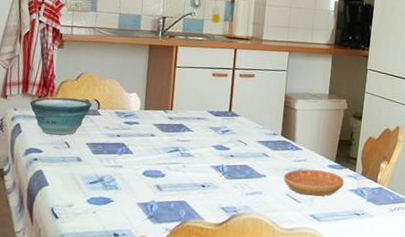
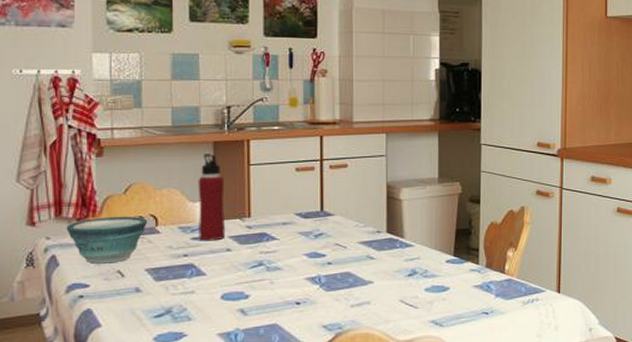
water bottle: none [130,54,155,127] -> present [198,154,226,241]
saucer: present [283,169,345,196] -> none [394,267,467,299]

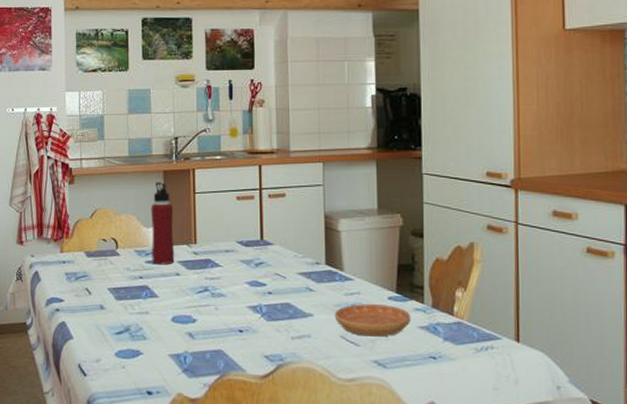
bowl: present [66,216,148,264] -> none [46,238,110,281]
saucer: none [394,267,467,299] -> present [334,303,411,337]

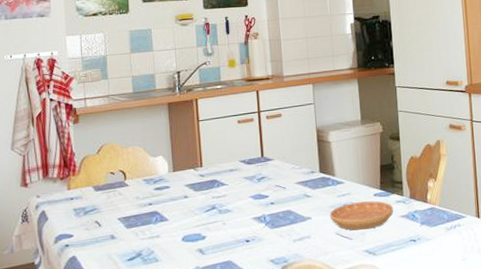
water bottle: present [151,182,175,265] -> none [157,114,183,191]

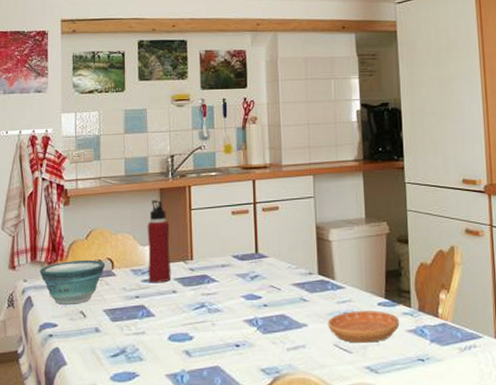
bowl: none [52,173,118,216] -> present [39,259,106,305]
water bottle: none [157,114,183,191] -> present [147,200,171,283]

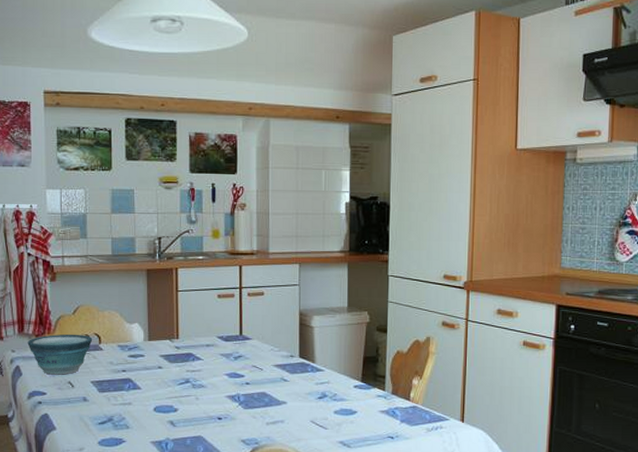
water bottle: present [147,200,171,283] -> none [134,280,157,359]
saucer: present [328,310,400,343] -> none [306,391,374,421]

